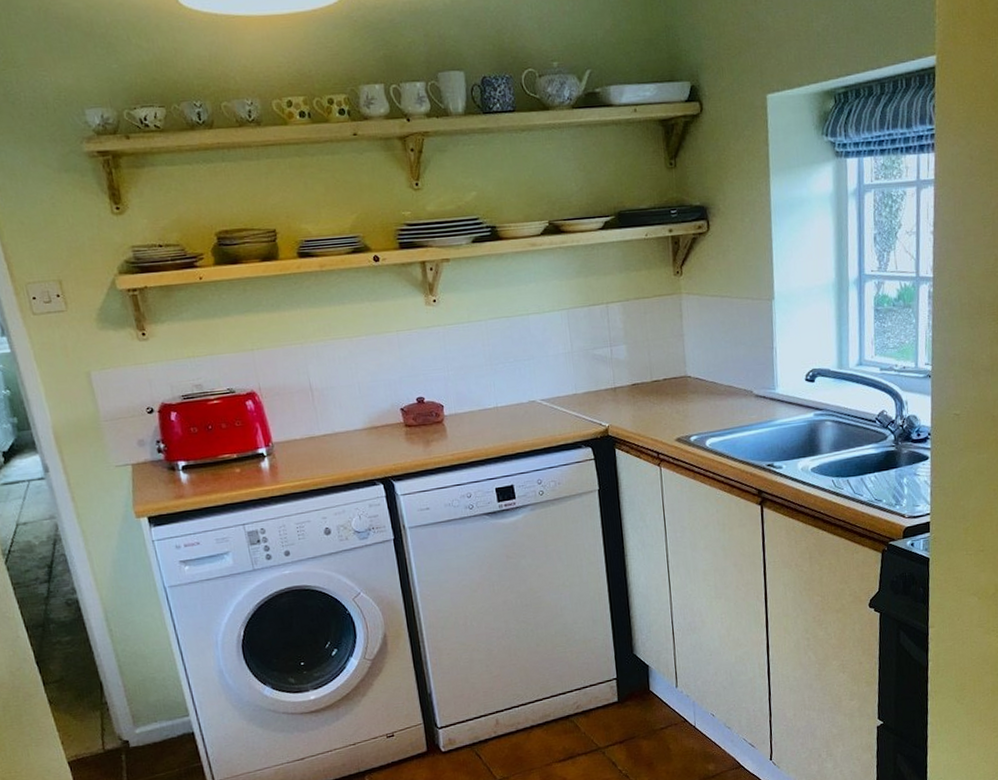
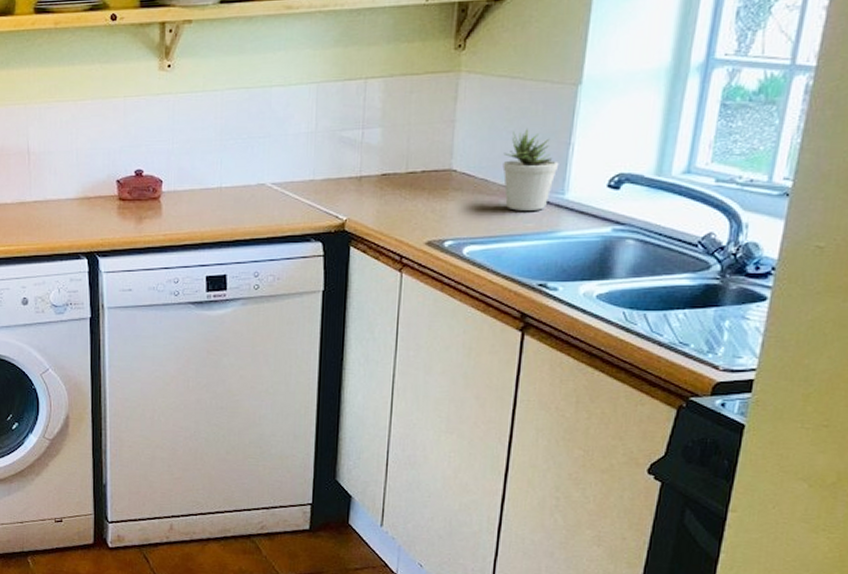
potted plant: none [725,338,768,406] -> present [502,129,559,211]

